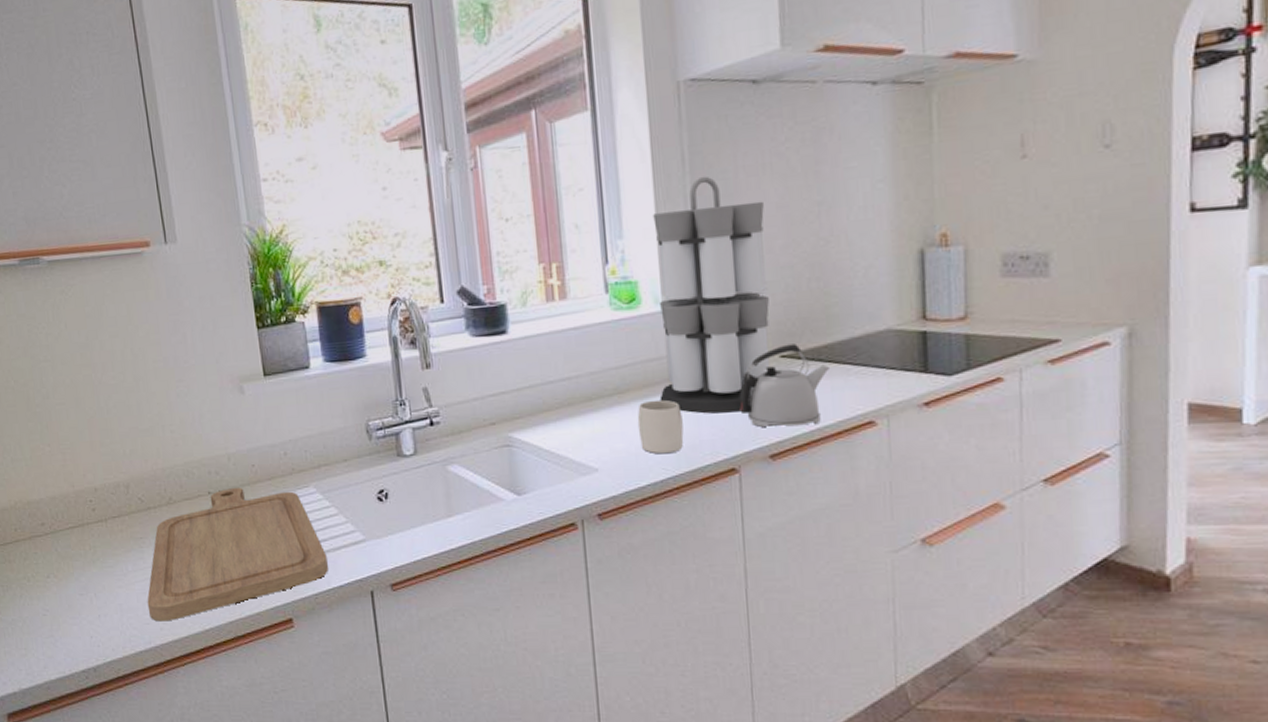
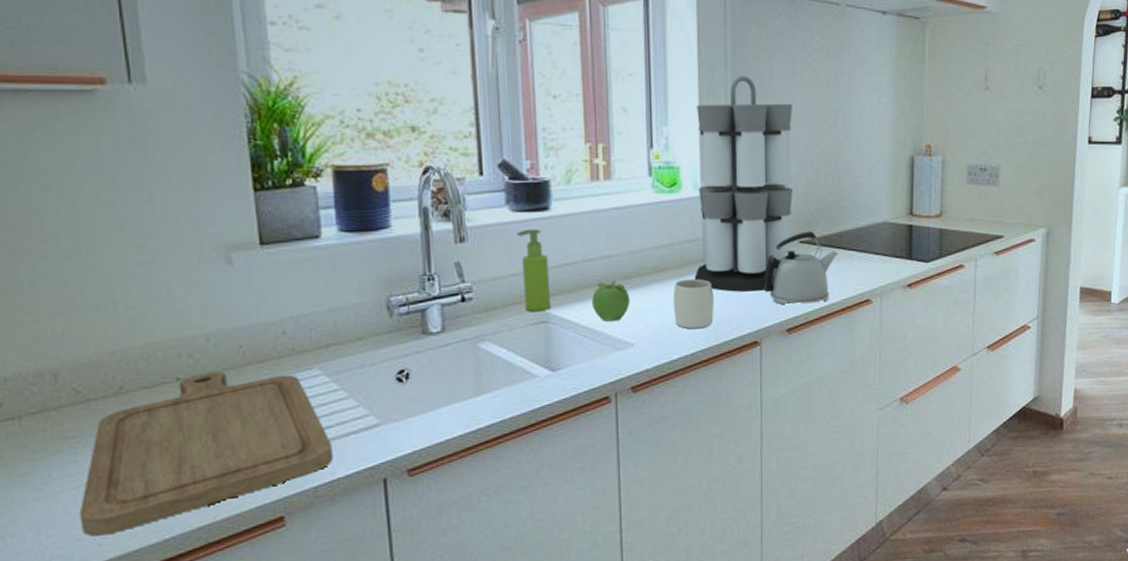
soap dispenser: none [477,352,513,436] -> present [517,228,550,312]
fruit: none [553,403,593,447] -> present [592,281,631,323]

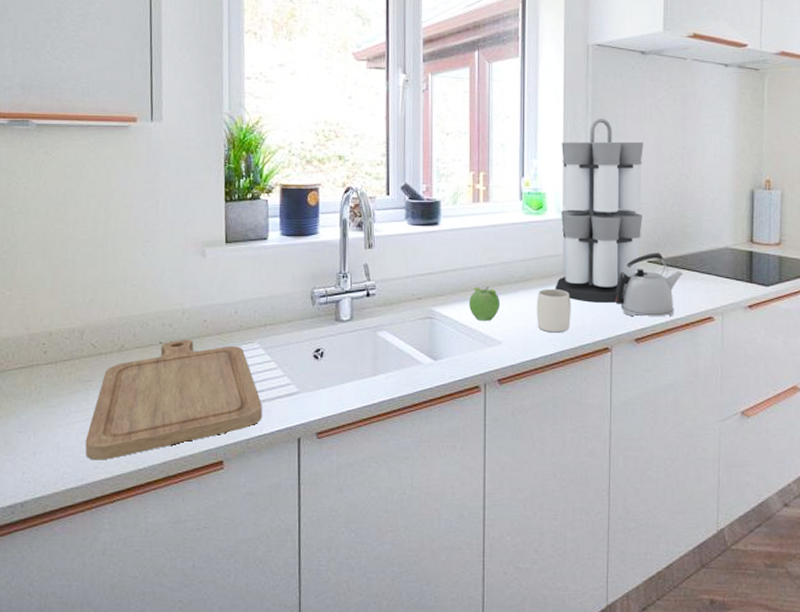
soap dispenser: present [517,228,550,312] -> none [412,240,436,309]

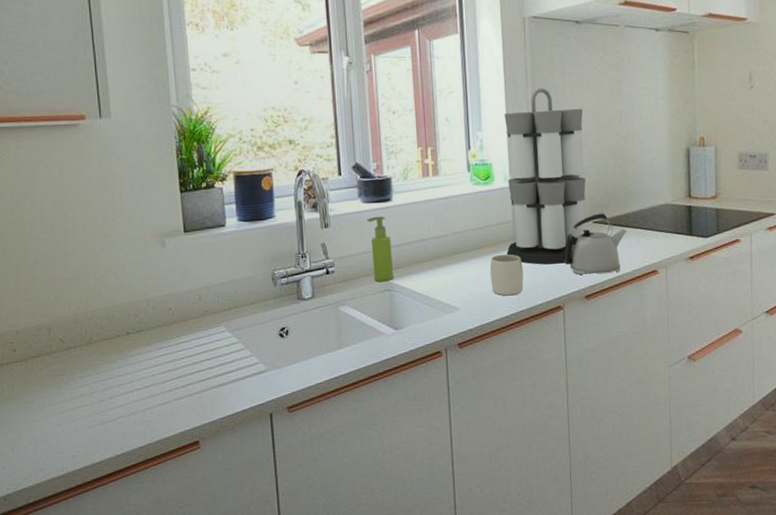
chopping board: present [85,339,262,460] -> none [62,327,233,450]
soap dispenser: none [412,240,436,309] -> present [367,216,393,282]
fruit: present [469,287,501,322] -> none [425,256,456,291]

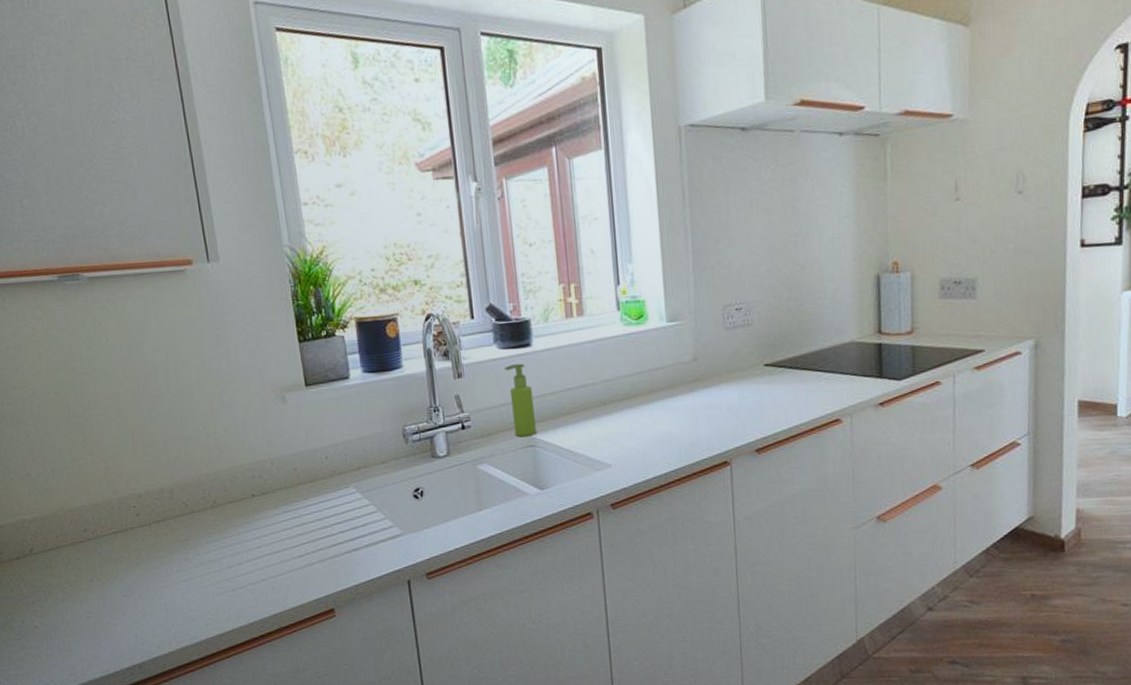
mug: present [489,254,524,296] -> none [644,403,684,451]
spice rack: present [504,87,586,265] -> none [658,209,756,415]
kettle: present [564,213,627,276] -> none [730,354,804,426]

